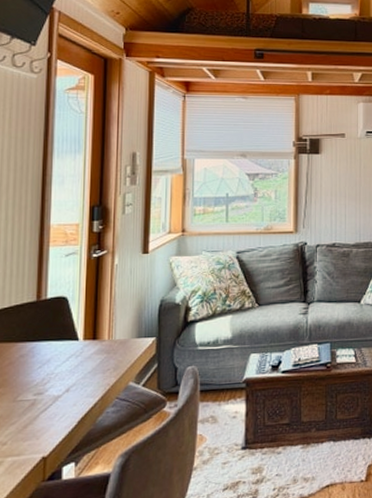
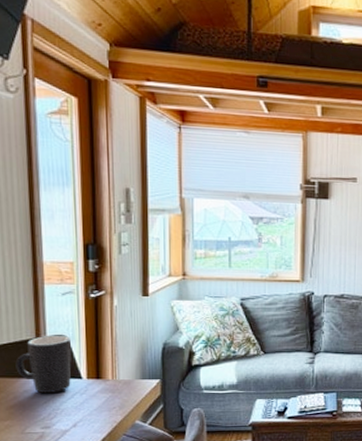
mug: none [14,296,71,358] -> present [15,335,72,394]

